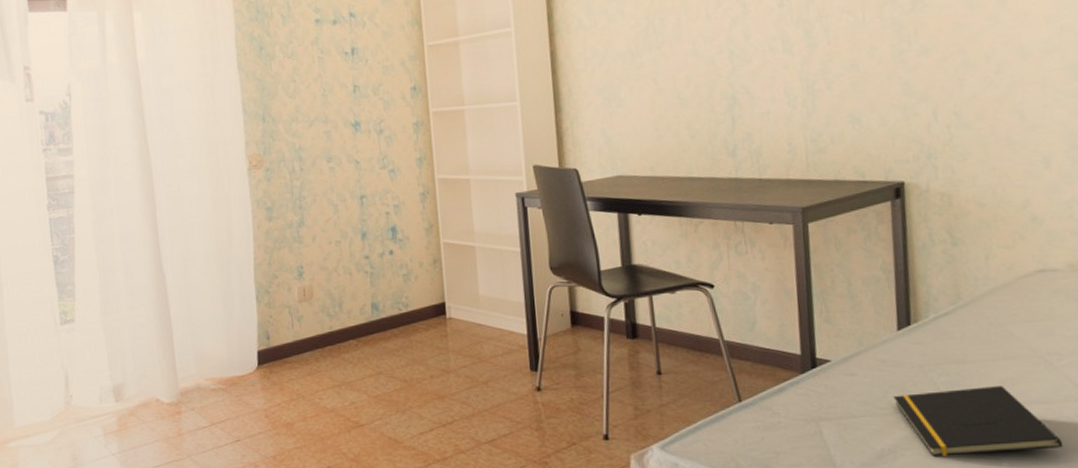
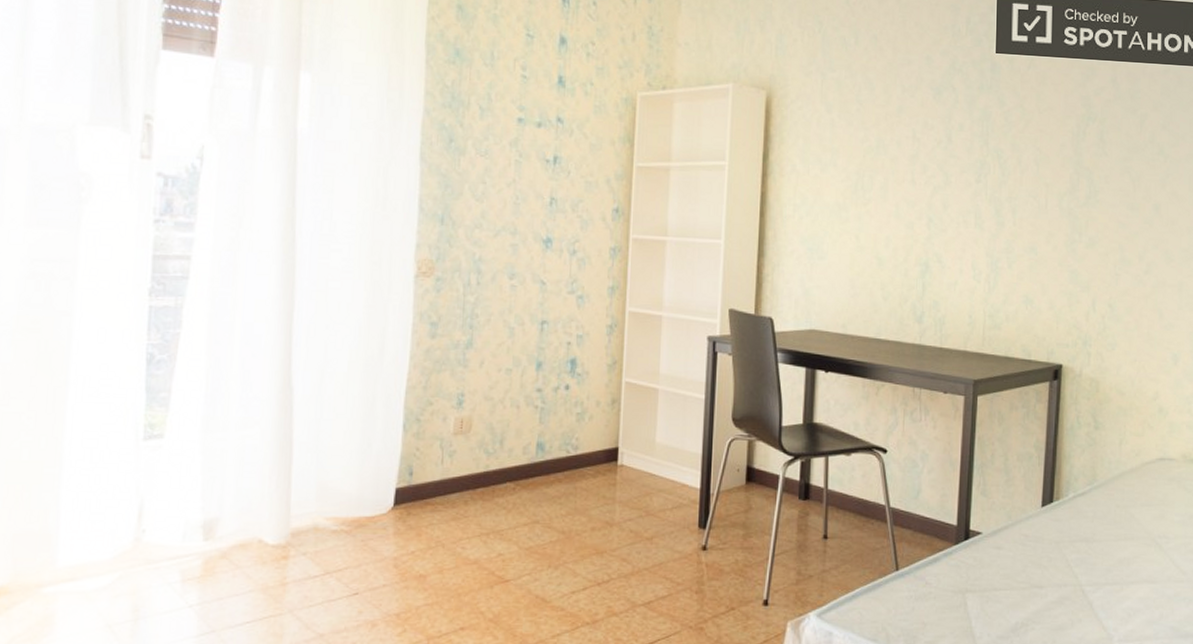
notepad: present [893,386,1064,457] -> none [1031,565,1162,631]

